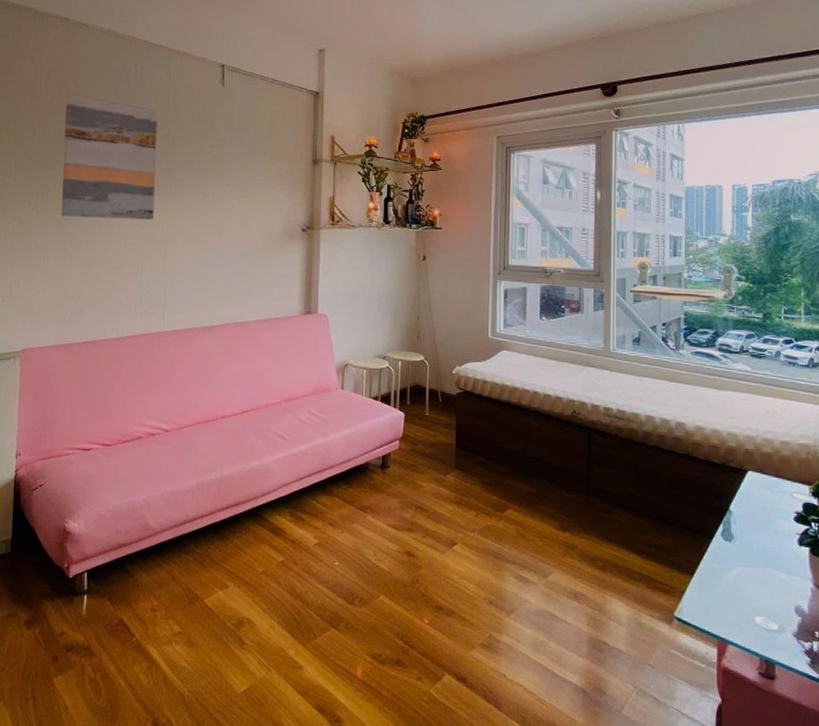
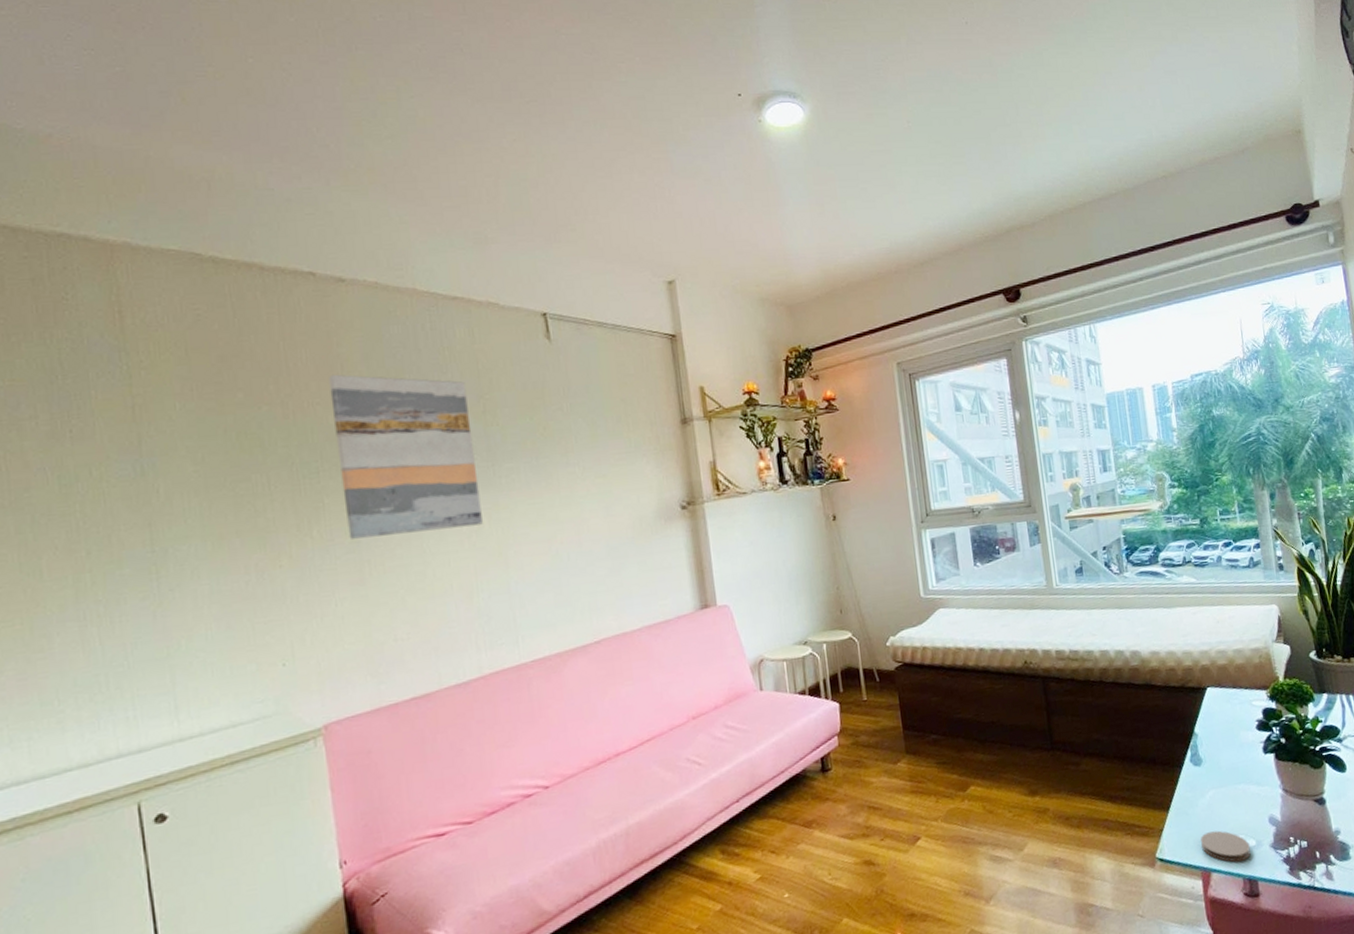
coaster: none [722,606,771,641] -> present [1201,830,1251,862]

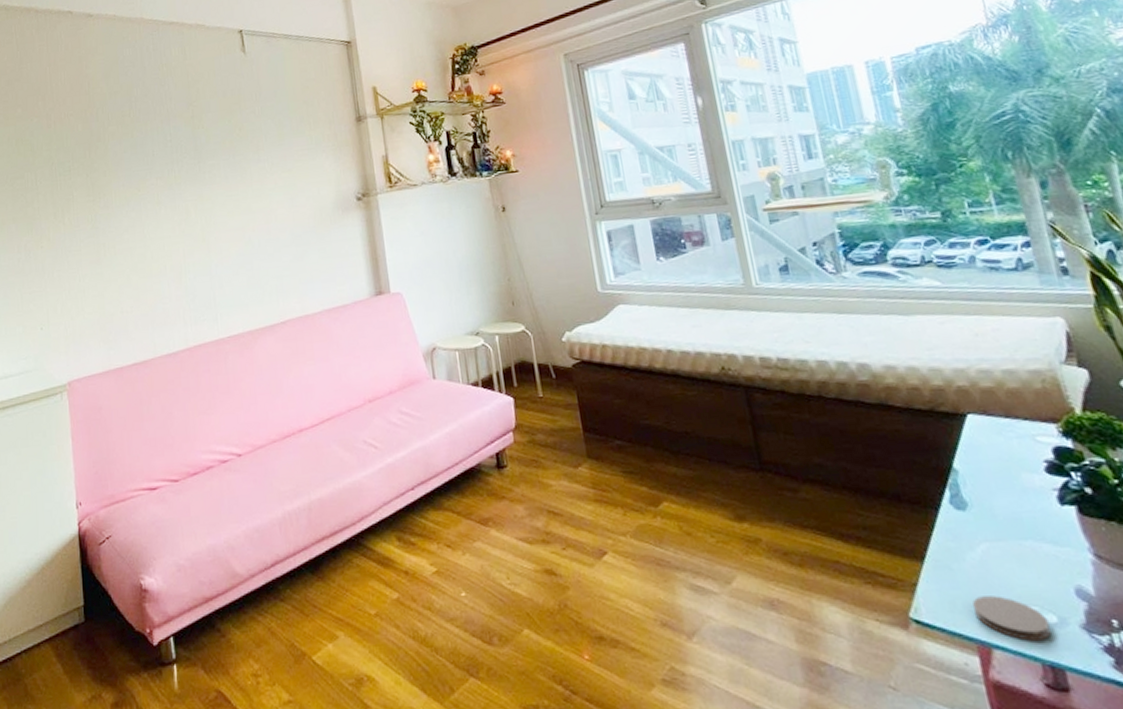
wall art: present [329,374,483,539] -> none [79,90,190,226]

